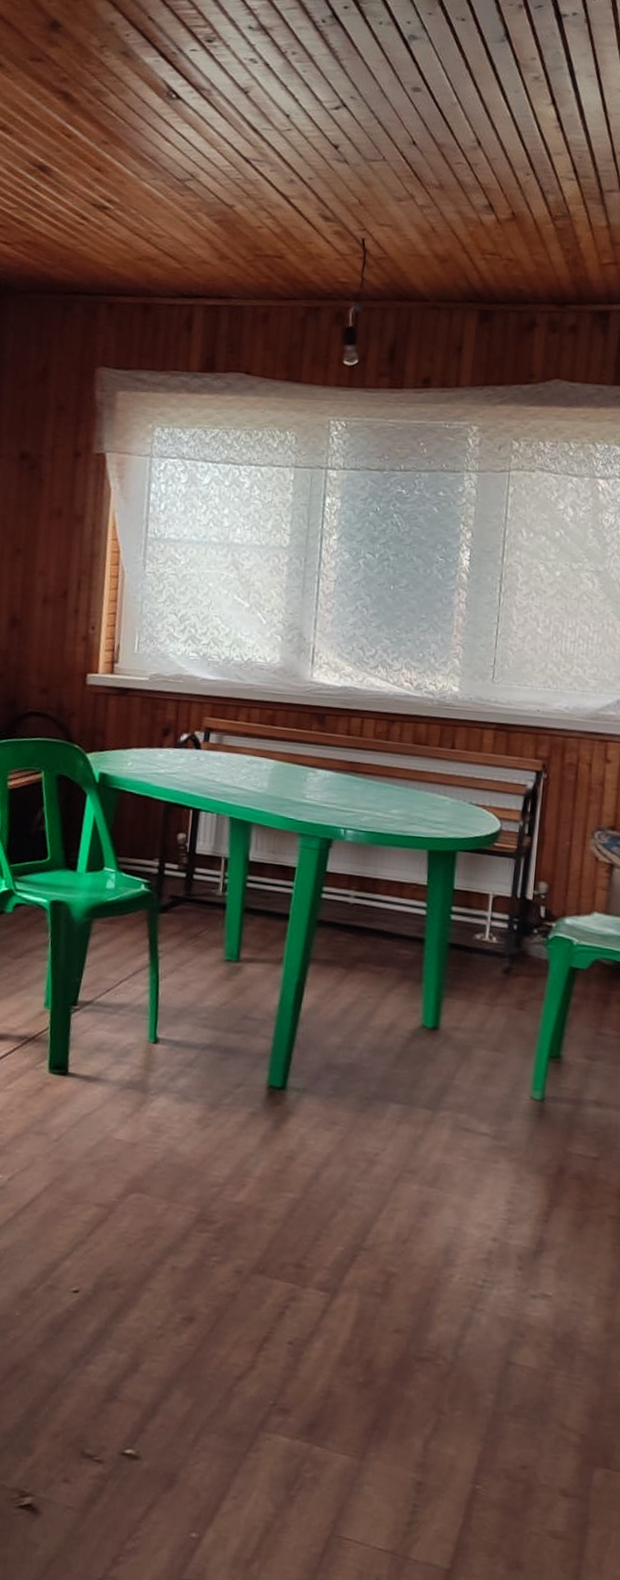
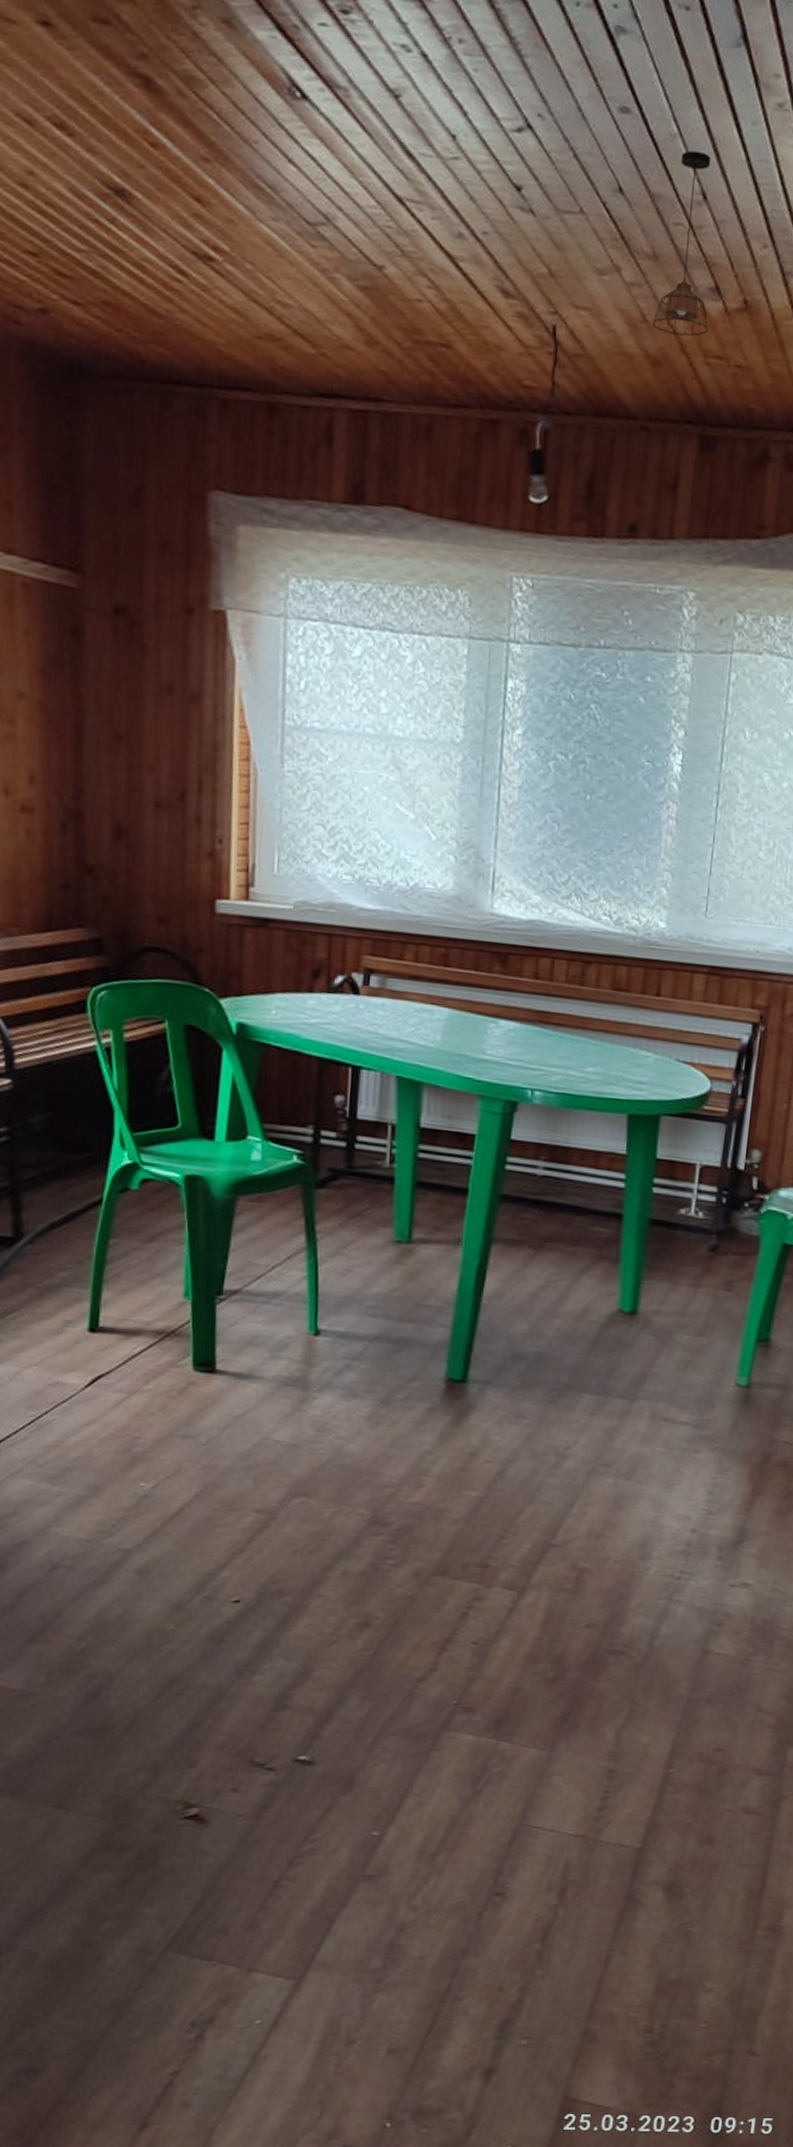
pendant light: none [439,113,485,241] -> present [651,150,712,337]

